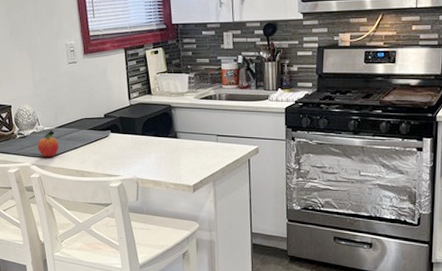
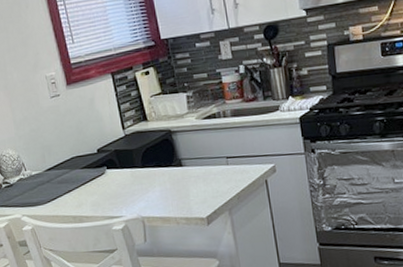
fruit: present [37,130,59,158] -> none [26,175,51,206]

